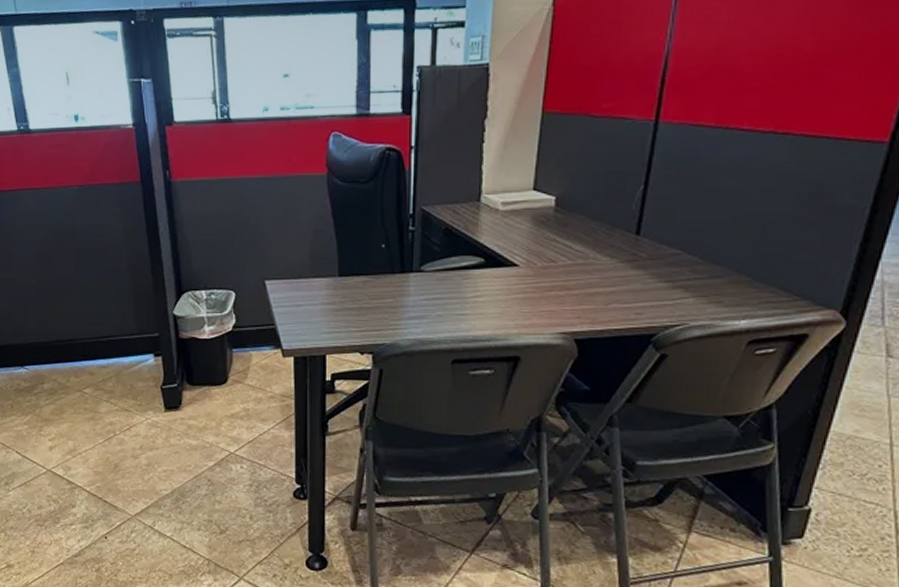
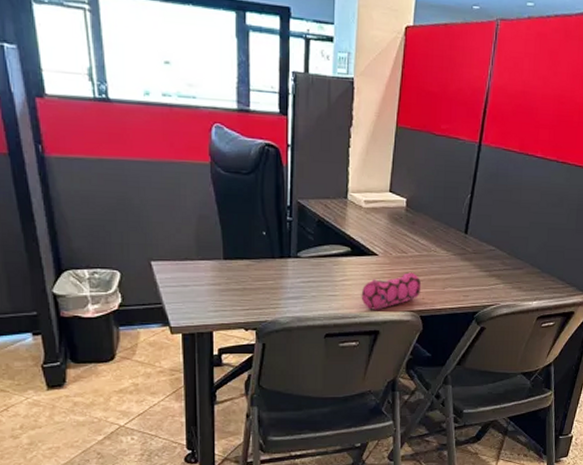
pencil case: none [497,285,576,332] -> present [361,272,422,310]

